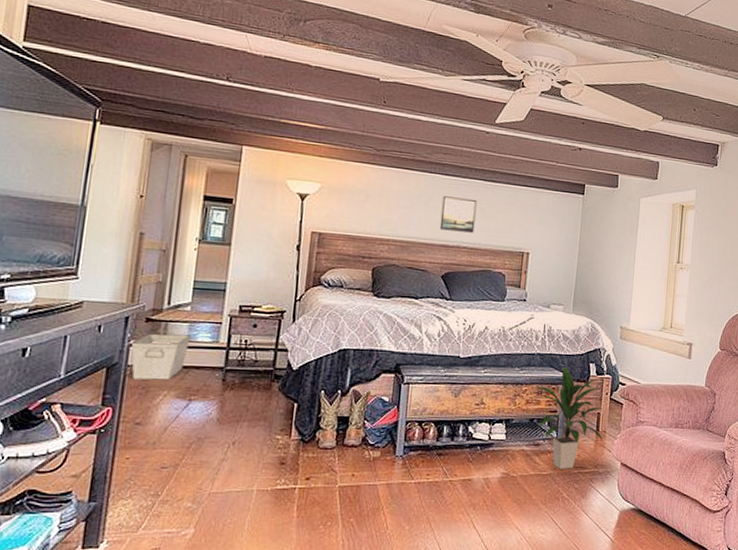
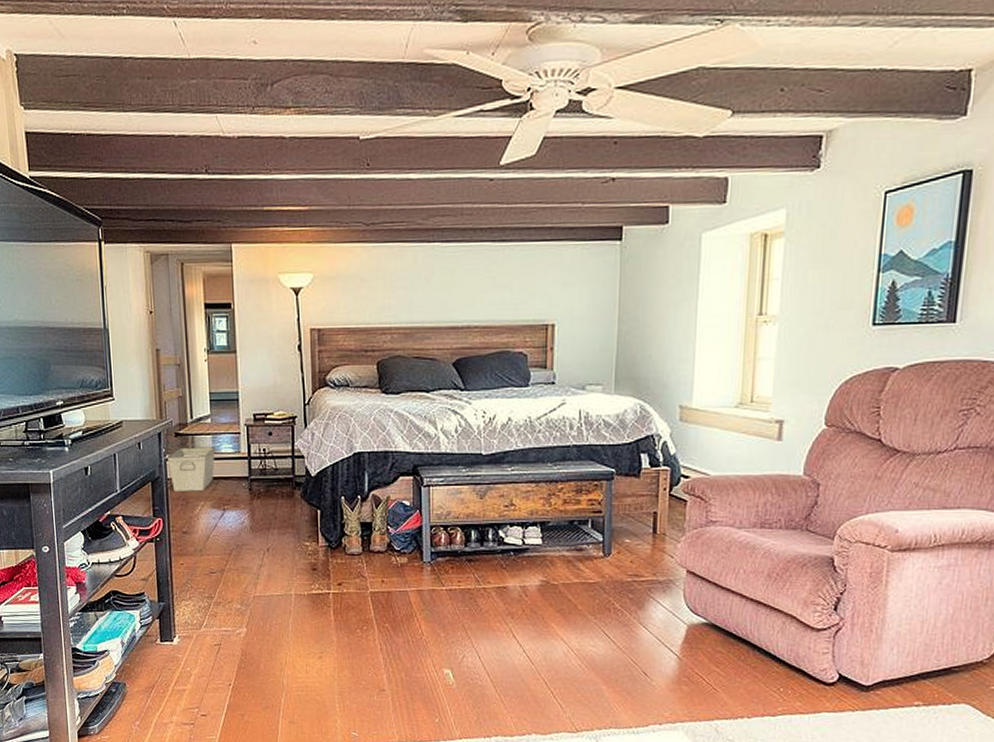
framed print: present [439,196,477,233] -> none [445,267,486,309]
indoor plant: present [533,366,604,469] -> none [571,458,663,577]

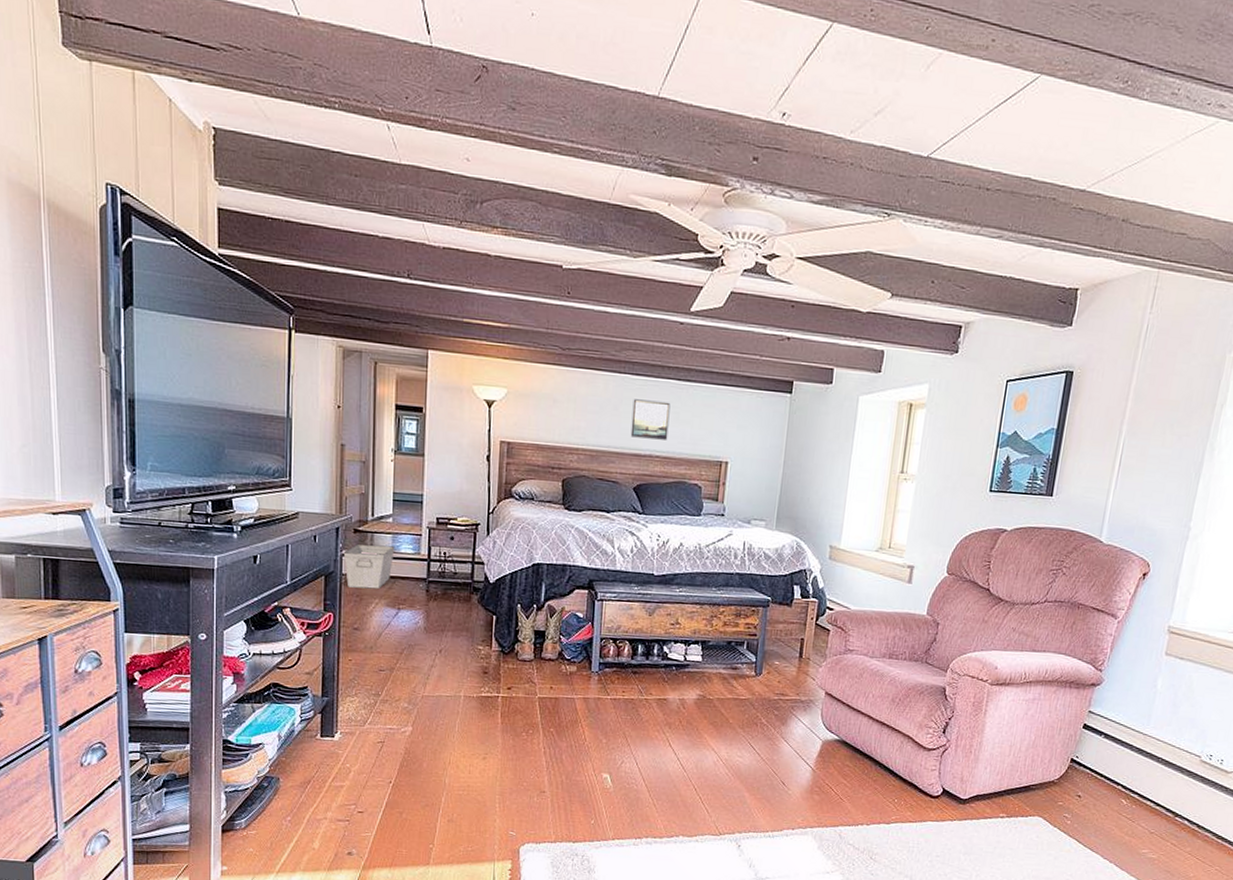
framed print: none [445,267,486,309] -> present [630,399,671,440]

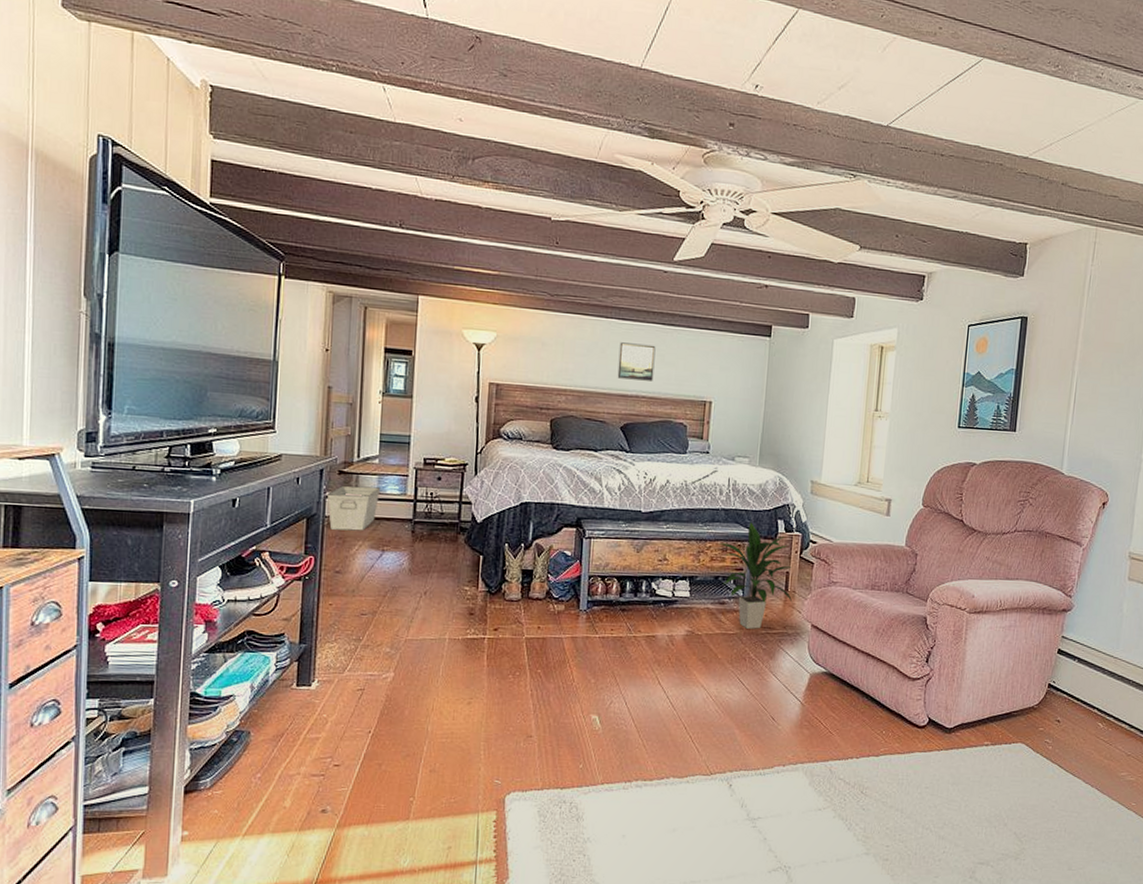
indoor plant: none [731,587,807,695] -> present [718,522,793,629]

